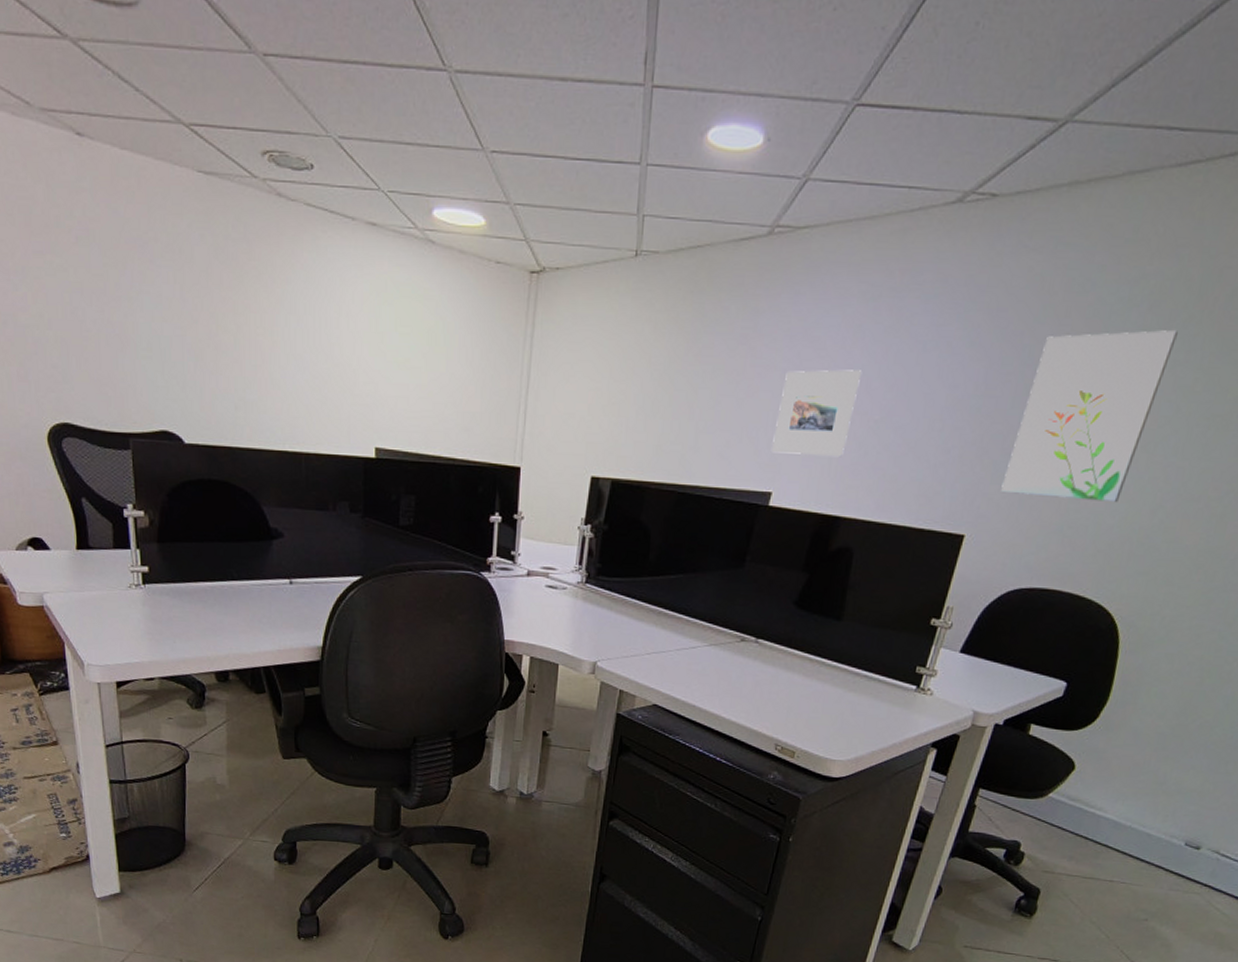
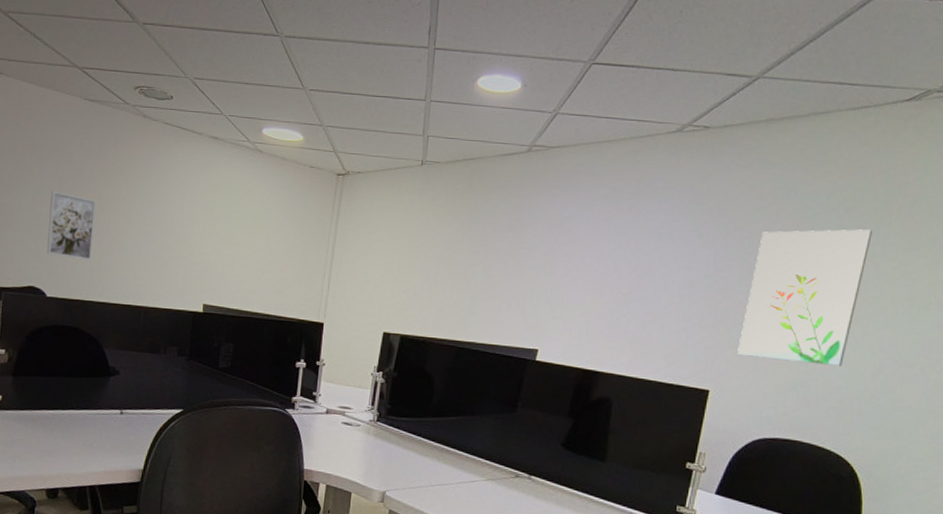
wall art: none [173,302,234,396] -> present [46,190,97,261]
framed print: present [772,369,862,458] -> none [537,253,610,323]

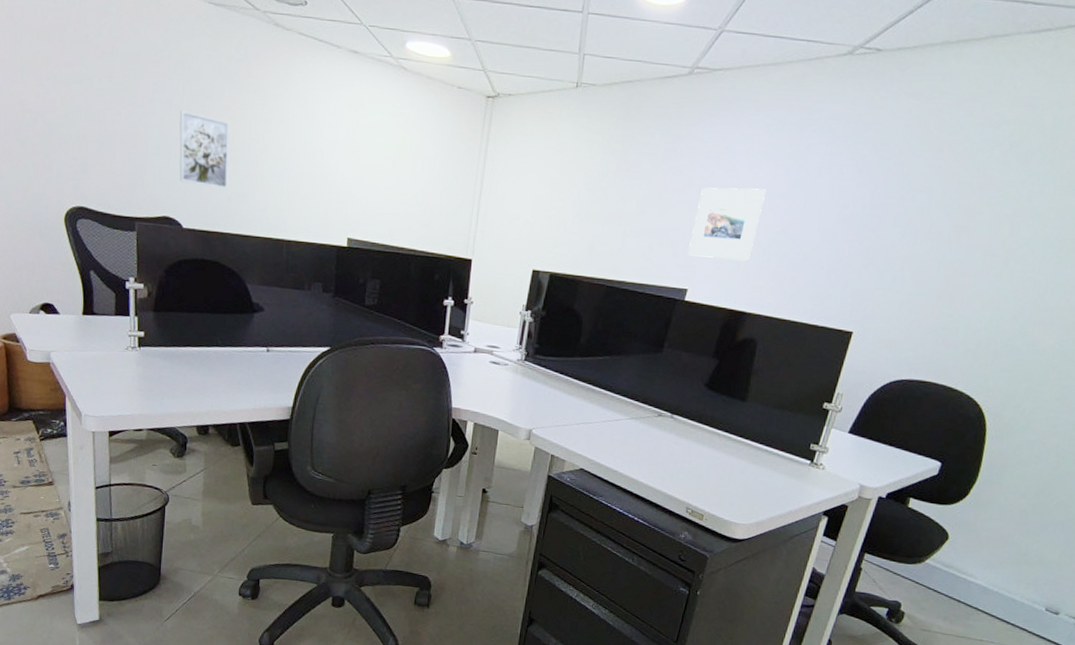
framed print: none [537,253,610,323] -> present [688,187,767,262]
wall art: present [738,229,872,366] -> none [884,166,1034,309]

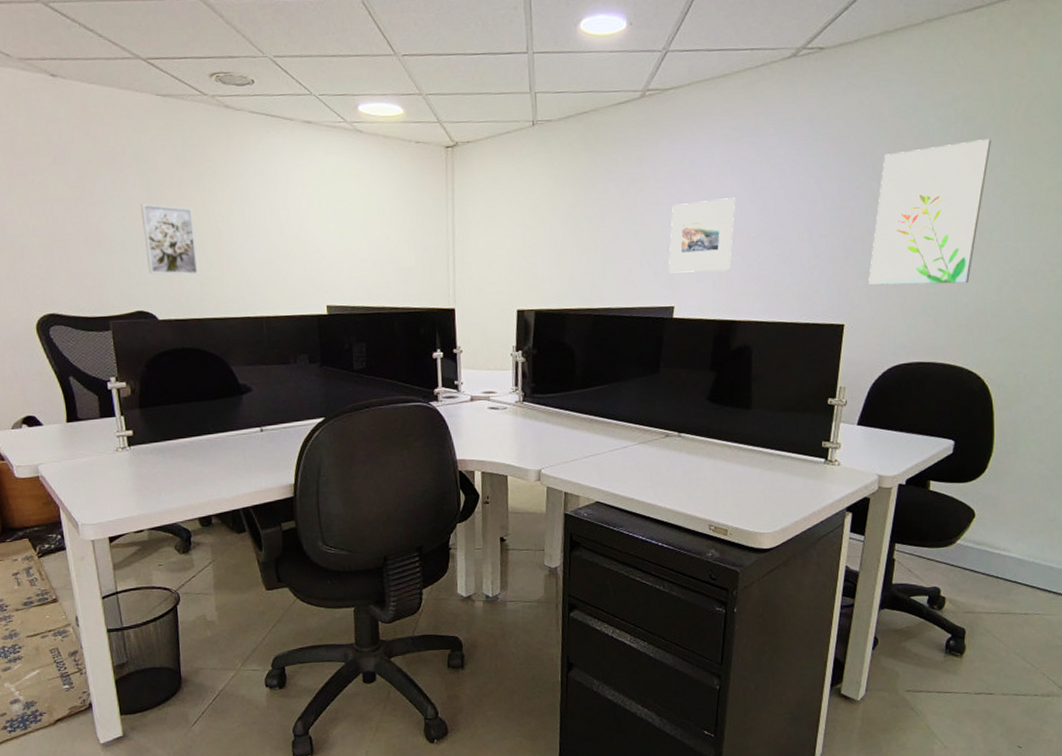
wall art: none [884,166,1034,309] -> present [869,139,991,285]

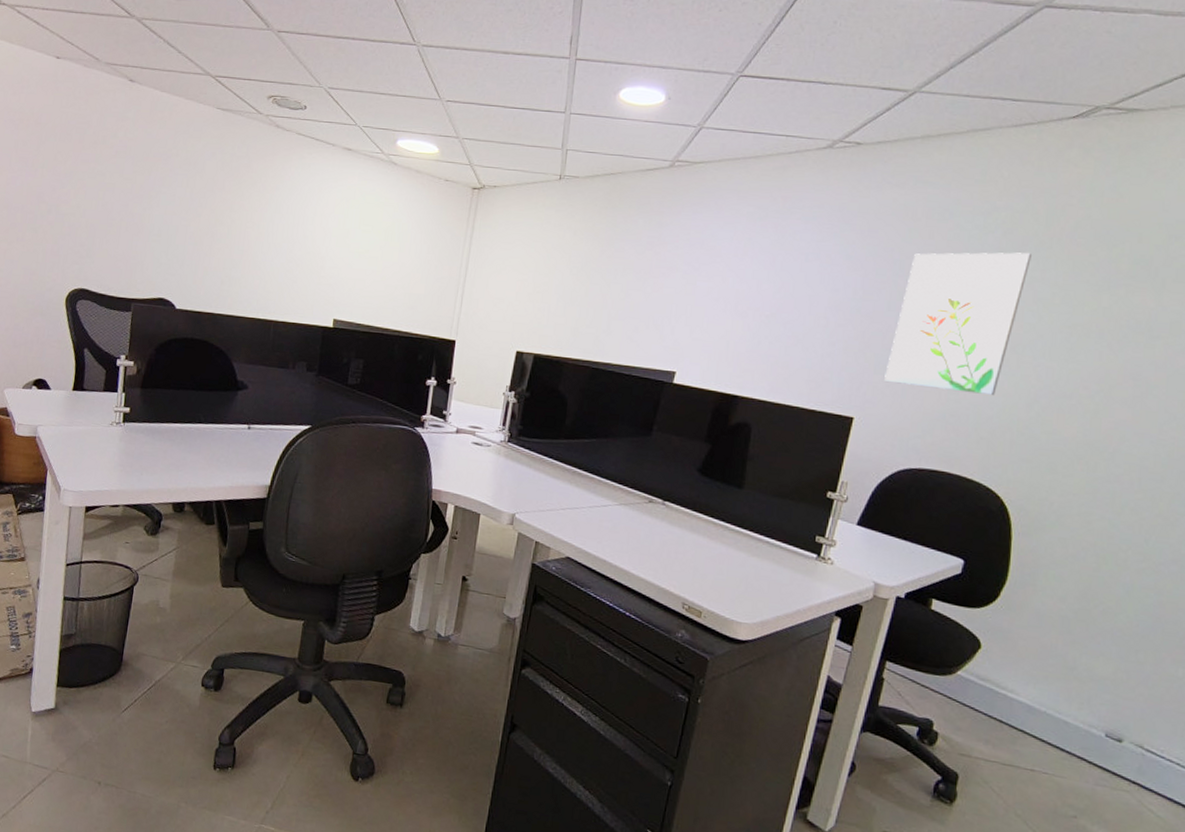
wall art: present [141,203,200,276] -> none [176,201,228,274]
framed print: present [669,198,736,273] -> none [675,272,753,345]

